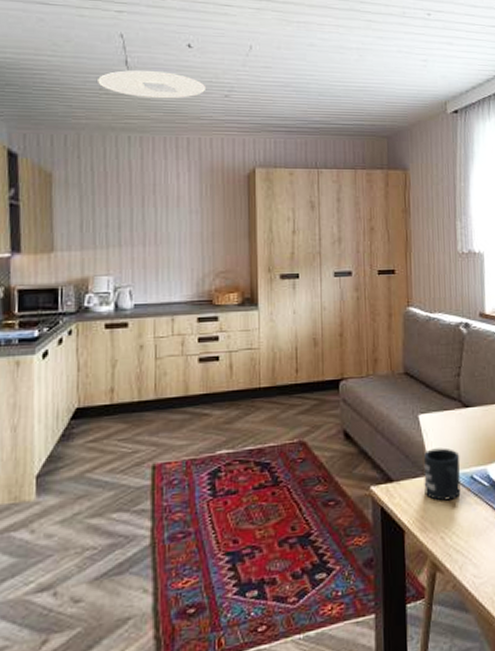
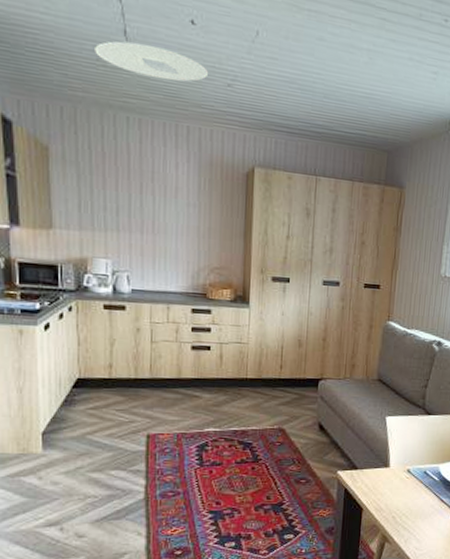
mug: present [423,447,461,501] -> none [383,446,418,489]

